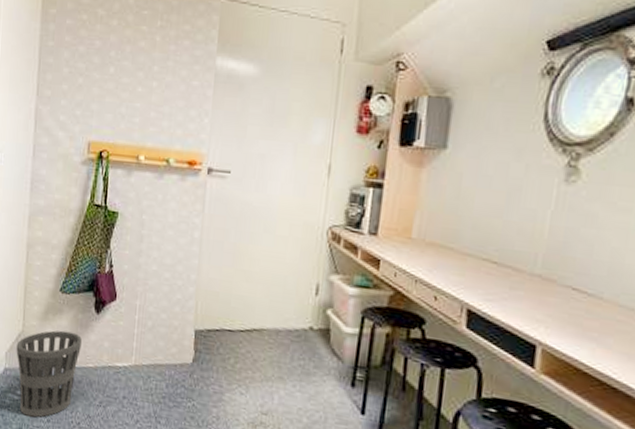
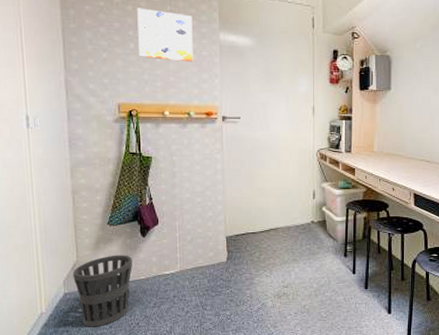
wall art: none [118,22,186,94] -> present [137,8,194,62]

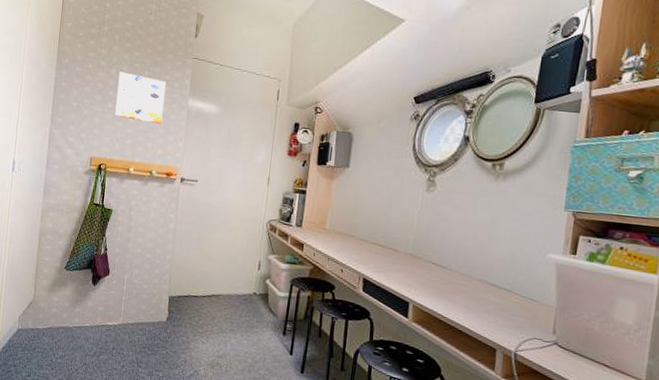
wastebasket: present [73,255,132,327] -> none [27,298,81,367]

